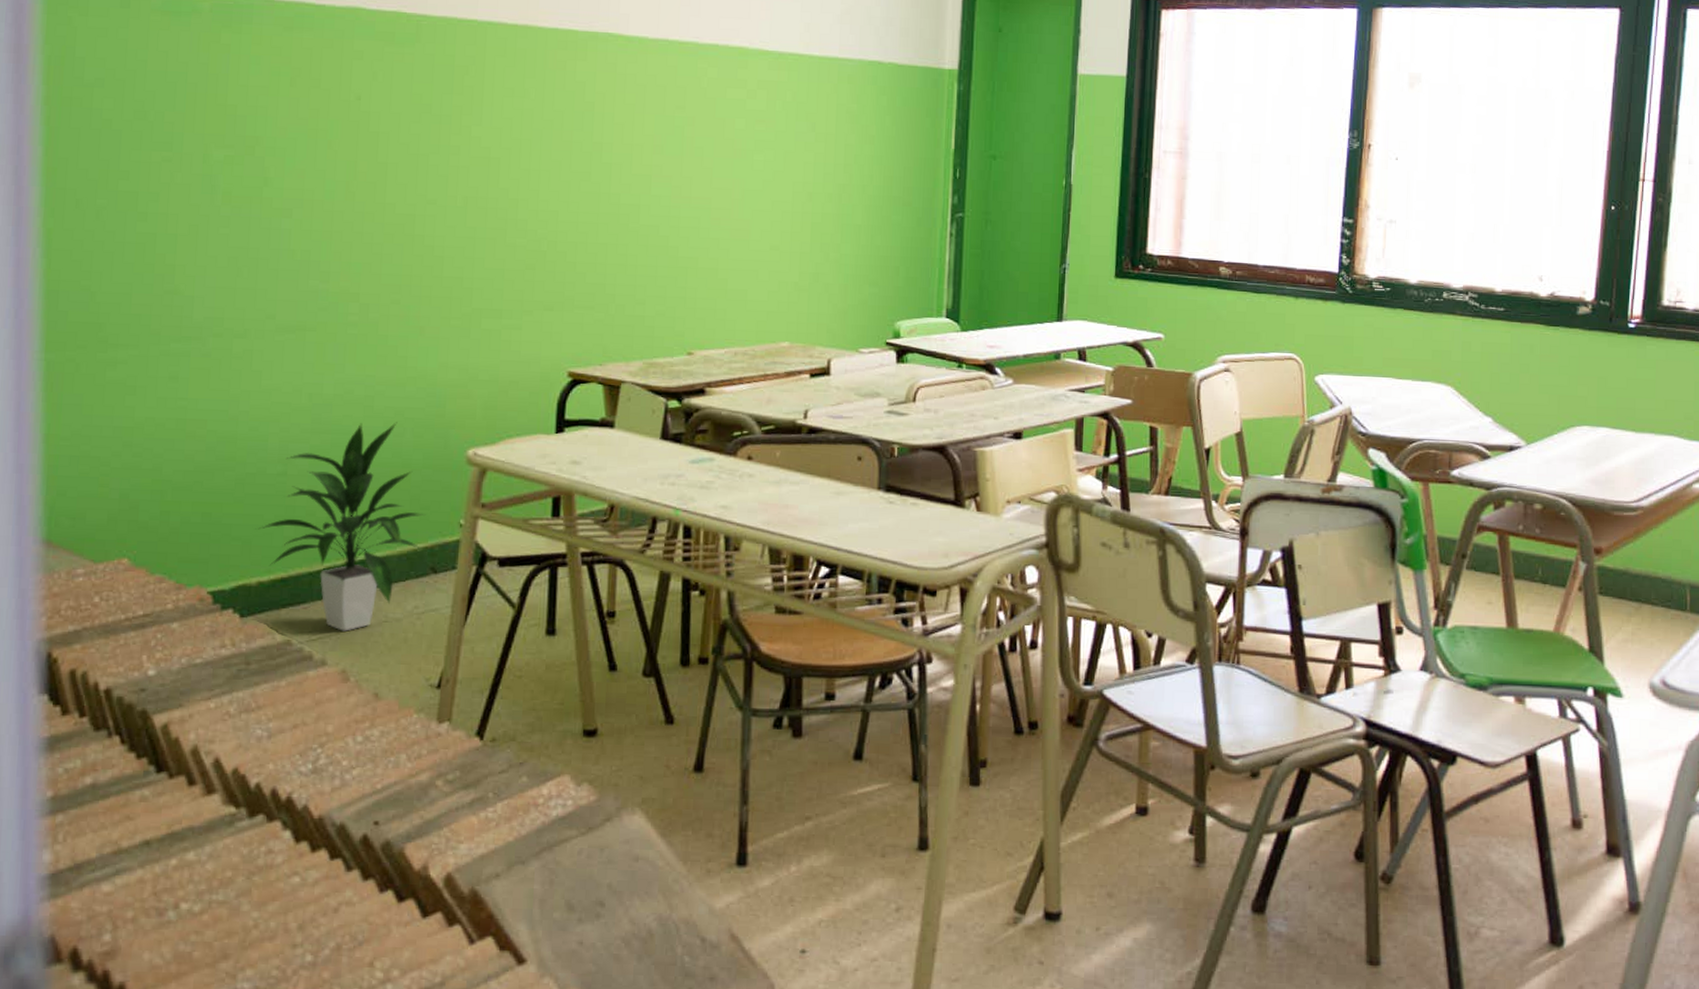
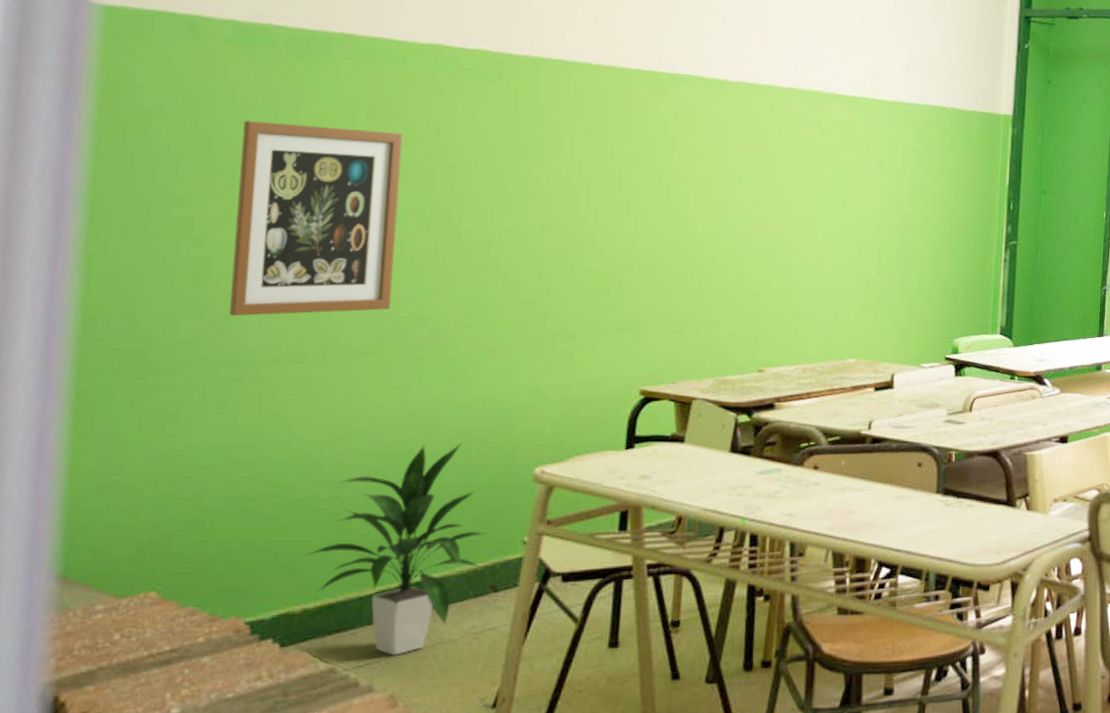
wall art: none [175,92,326,291] -> present [229,120,403,317]

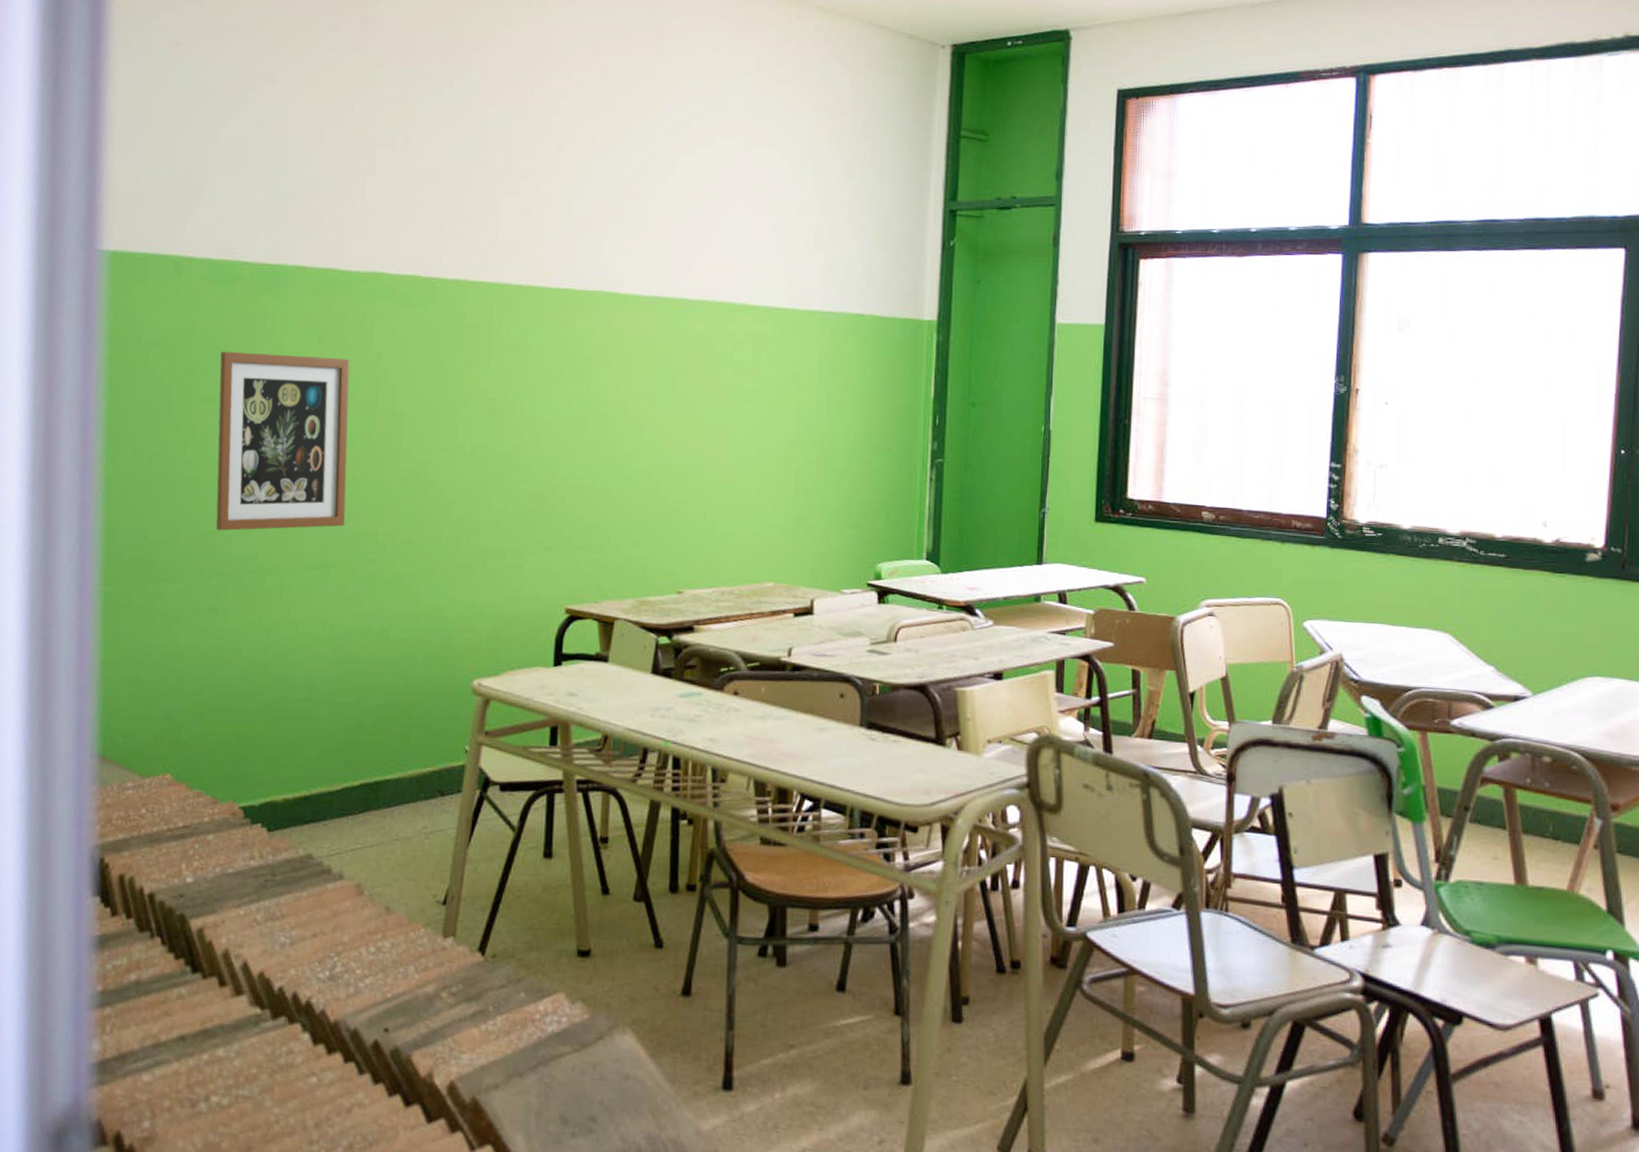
indoor plant: present [303,442,488,656] -> none [282,653,434,848]

